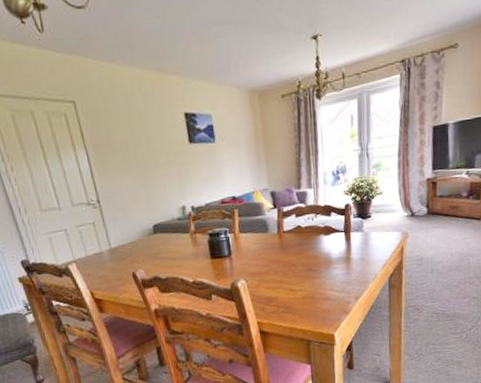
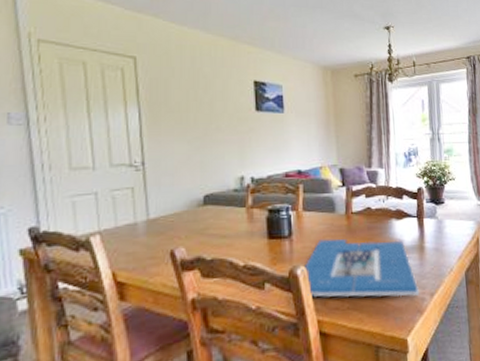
board game: none [242,253,346,304] -> present [302,238,420,297]

